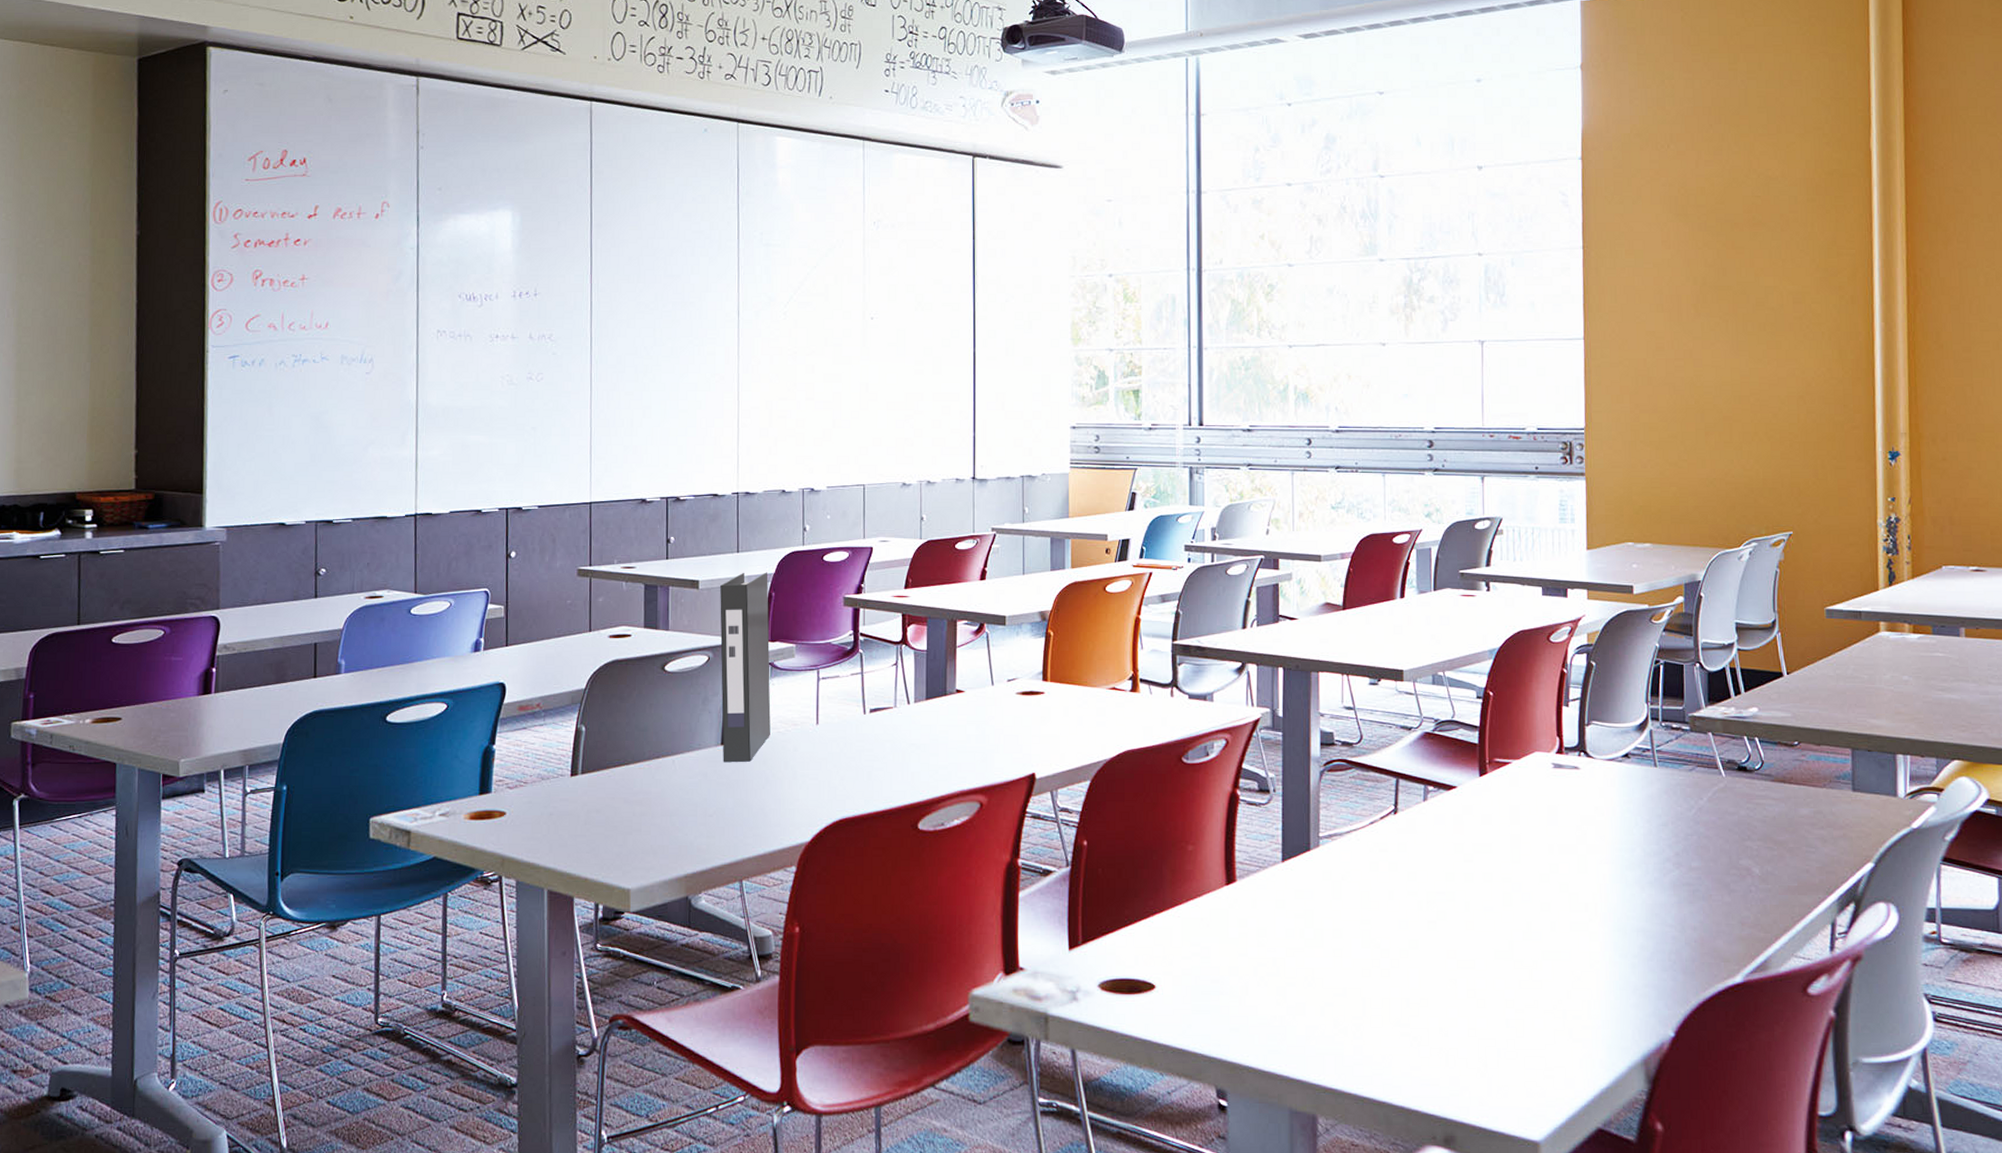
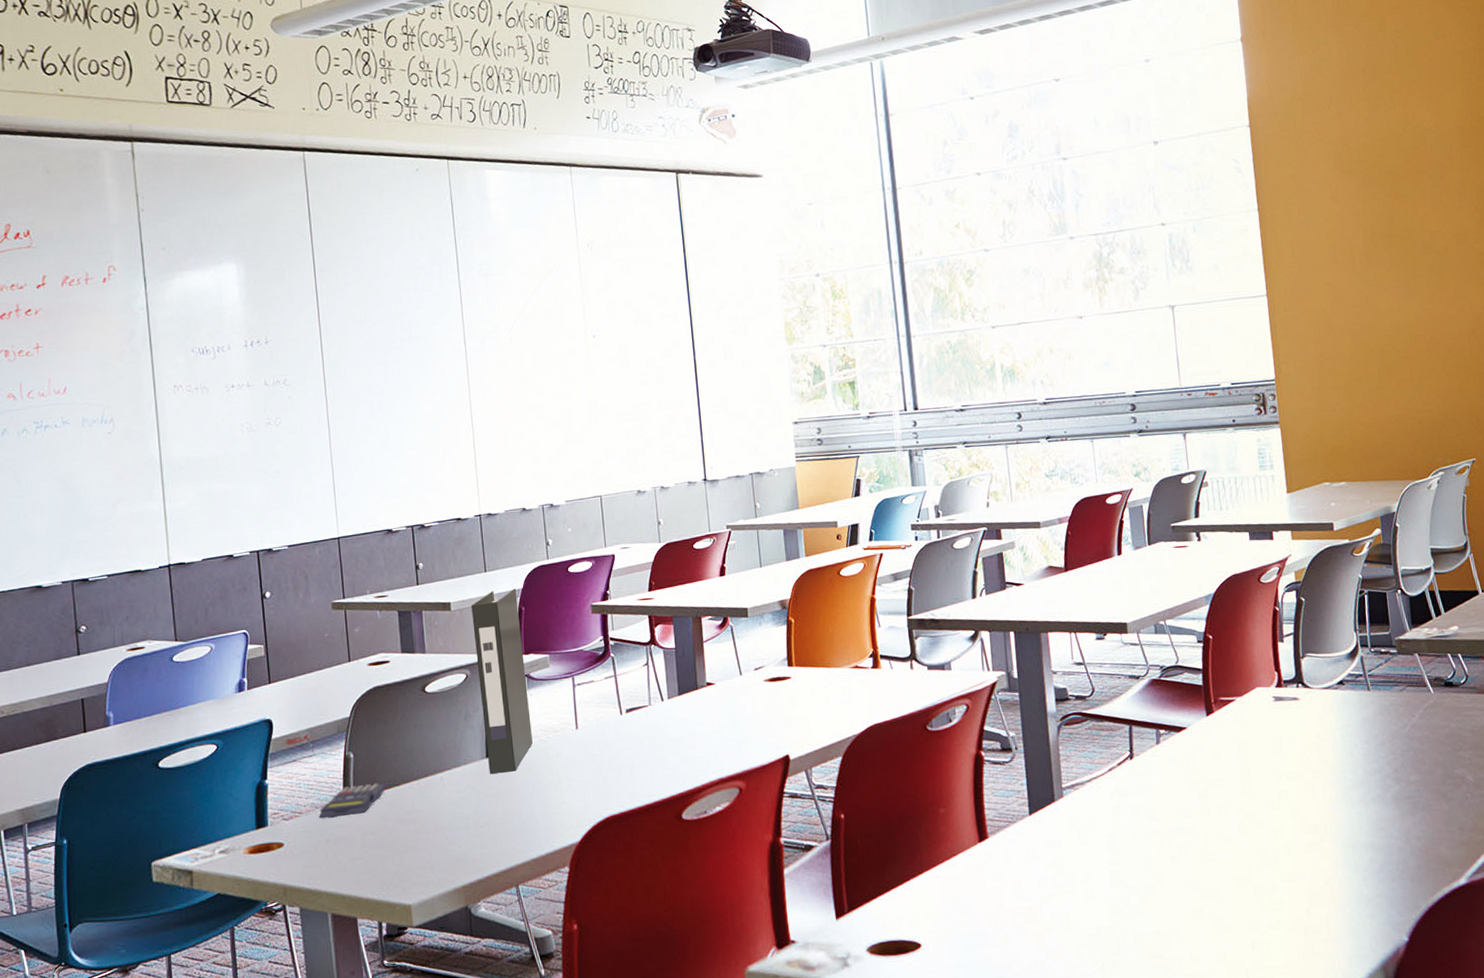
calculator: none [545,759,615,792] -> present [319,783,385,820]

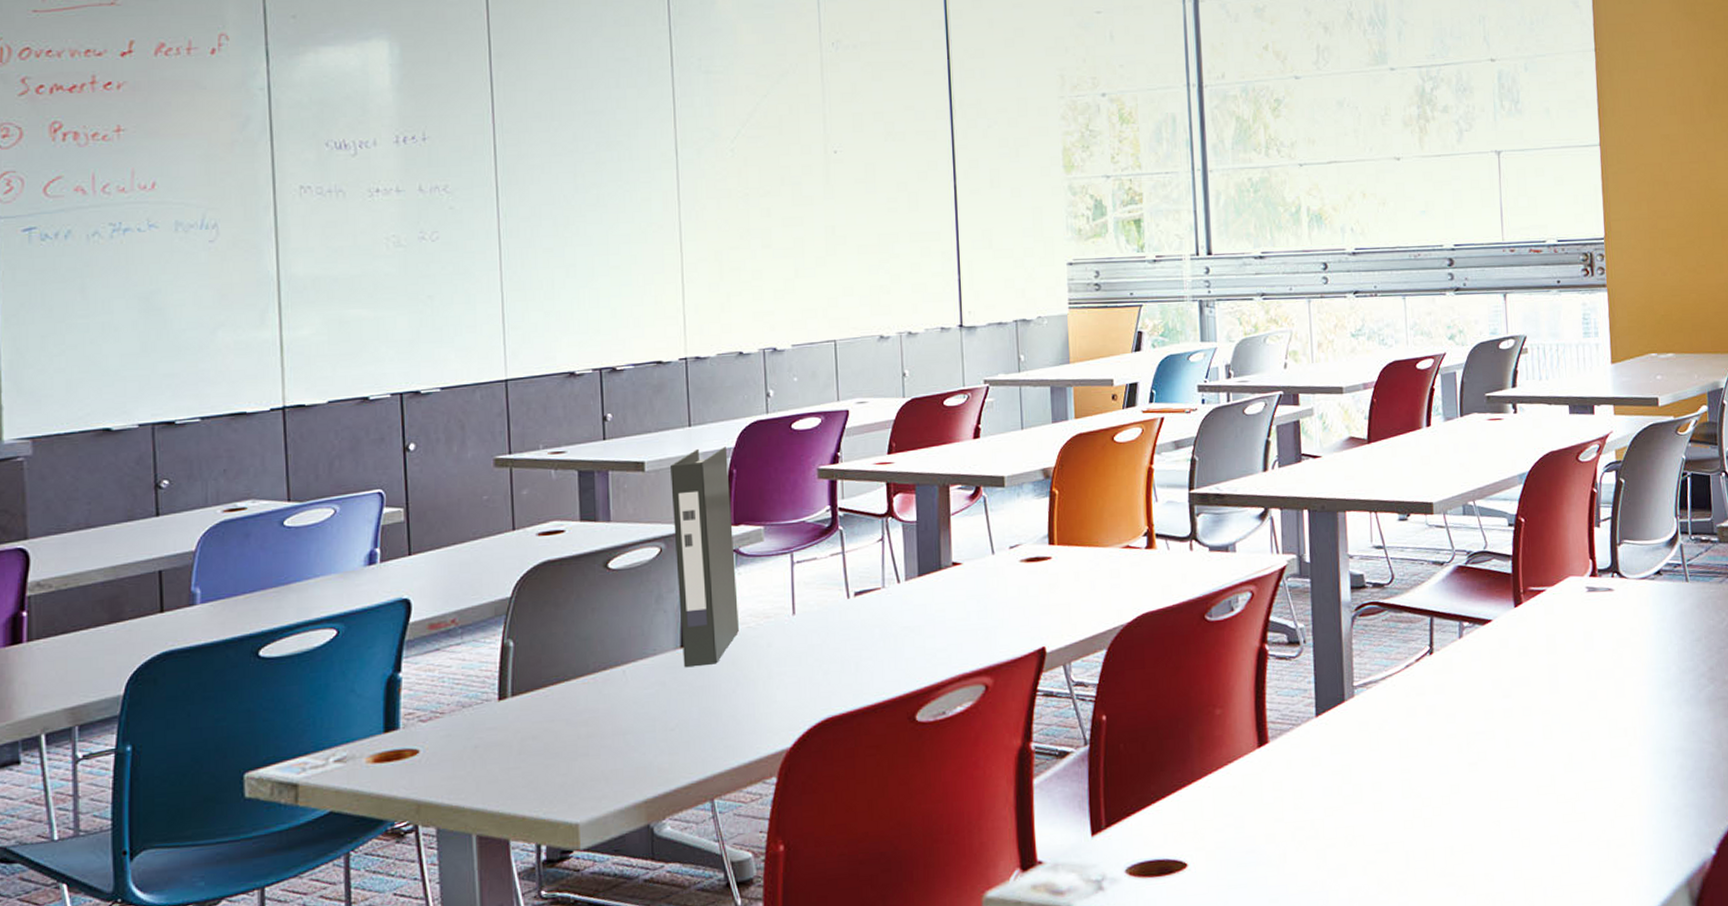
calculator: present [319,783,385,820] -> none [467,677,552,721]

